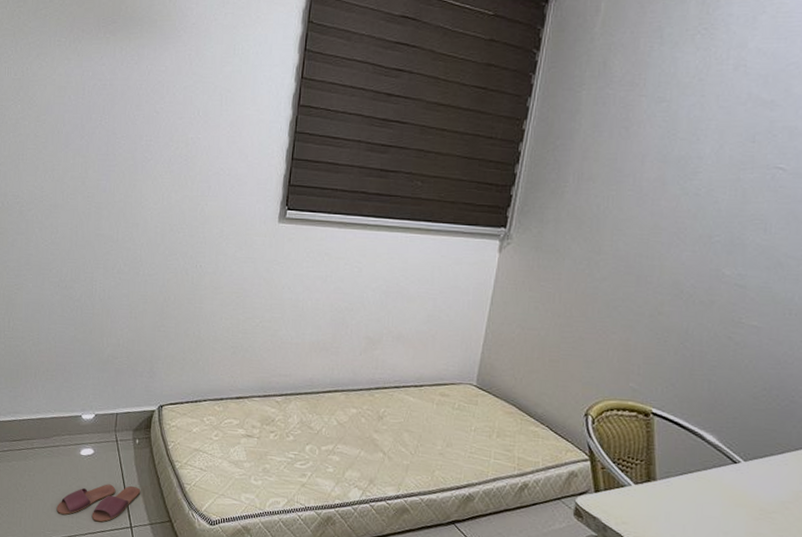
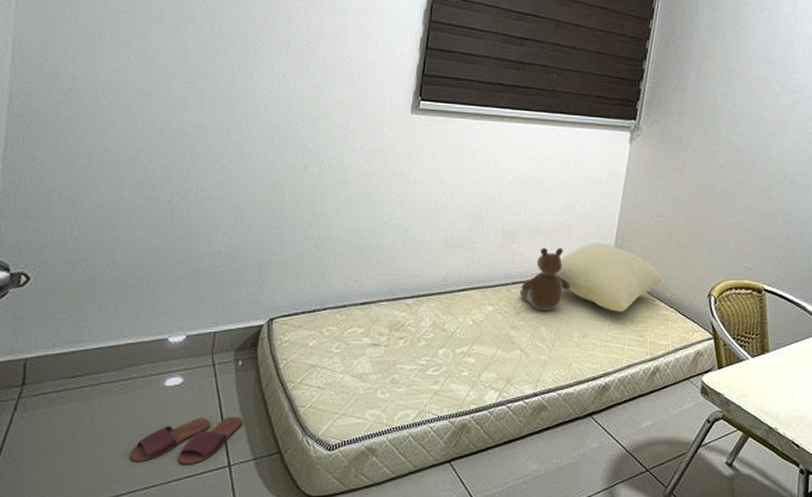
stuffed bear: none [382,355,435,417] -> present [519,247,571,310]
pillow: none [419,353,534,425] -> present [556,243,663,312]

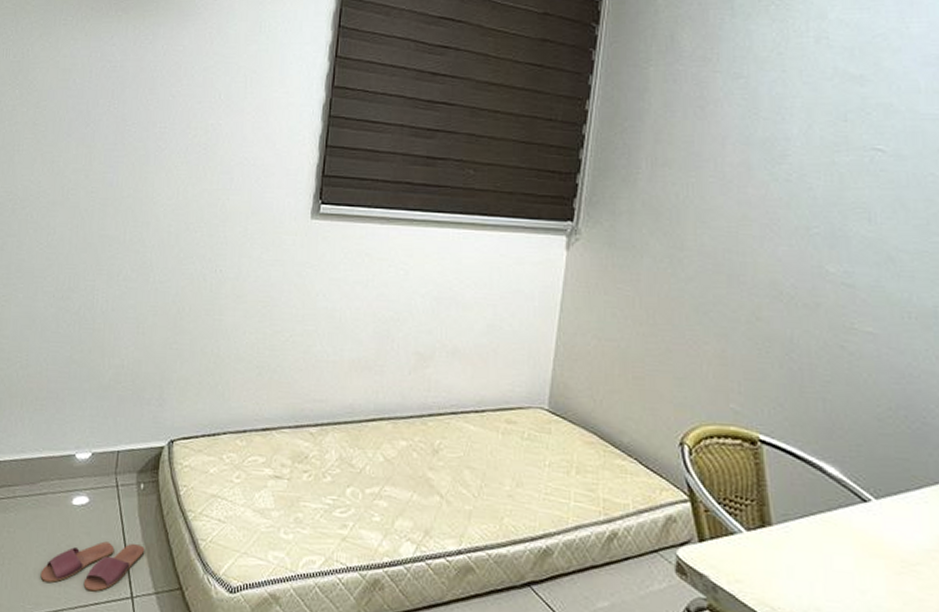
stuffed bear: present [519,247,571,310] -> none [437,373,499,450]
pillow: present [556,243,663,312] -> none [480,370,617,458]

